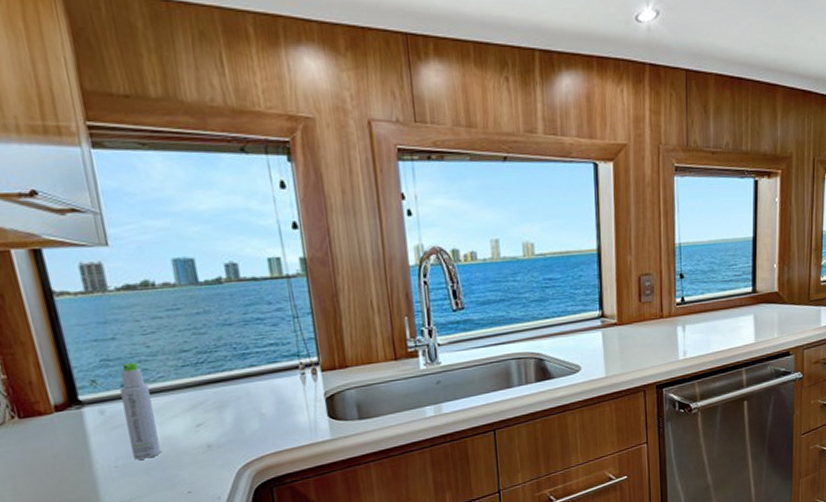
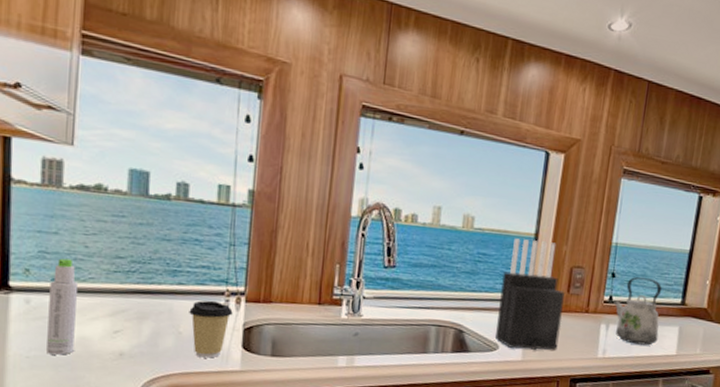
coffee cup: none [267,376,311,434] -> present [189,300,233,358]
knife block: none [571,254,639,367] -> present [495,238,565,351]
kettle: none [686,272,735,340] -> present [613,277,662,346]

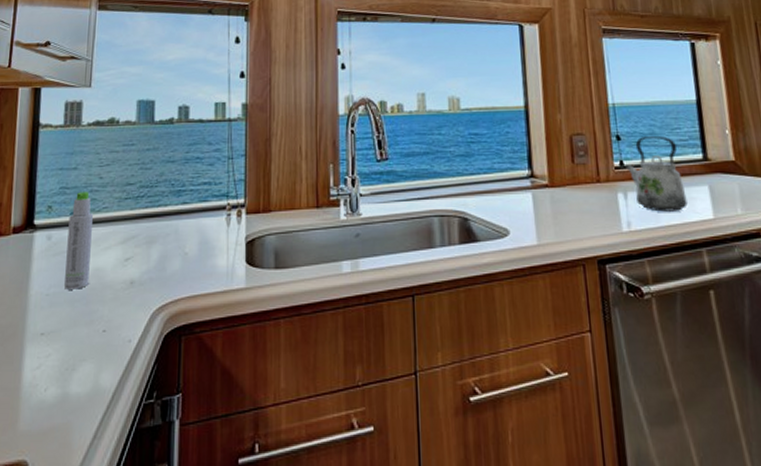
coffee cup: present [189,300,233,358] -> none [194,216,235,278]
knife block: present [495,238,565,351] -> none [498,112,575,232]

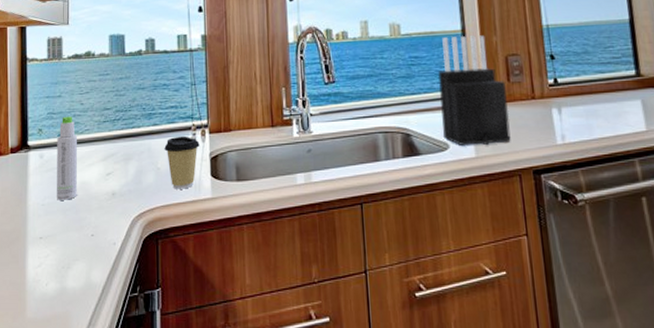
coffee cup: none [194,216,235,278] -> present [164,135,200,189]
knife block: none [498,112,575,232] -> present [437,35,511,146]
kettle: present [626,136,688,212] -> none [560,54,620,125]

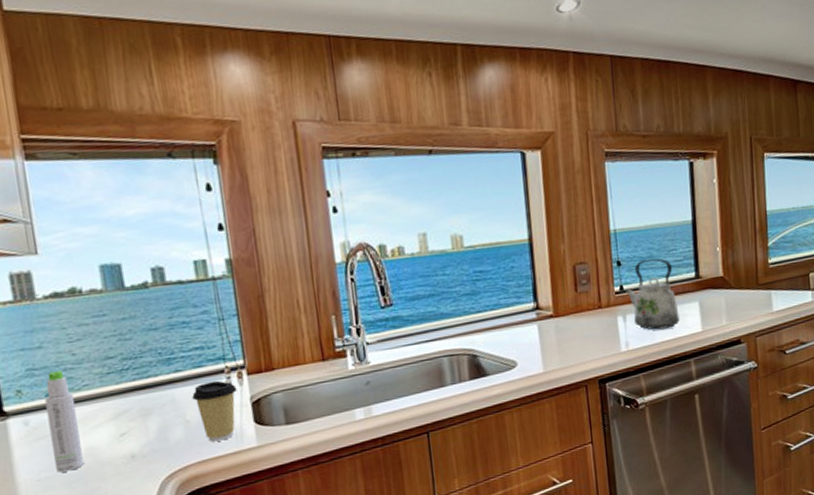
knife block: present [437,35,511,146] -> none [504,244,578,362]
kettle: none [560,54,620,125] -> present [625,258,680,330]

